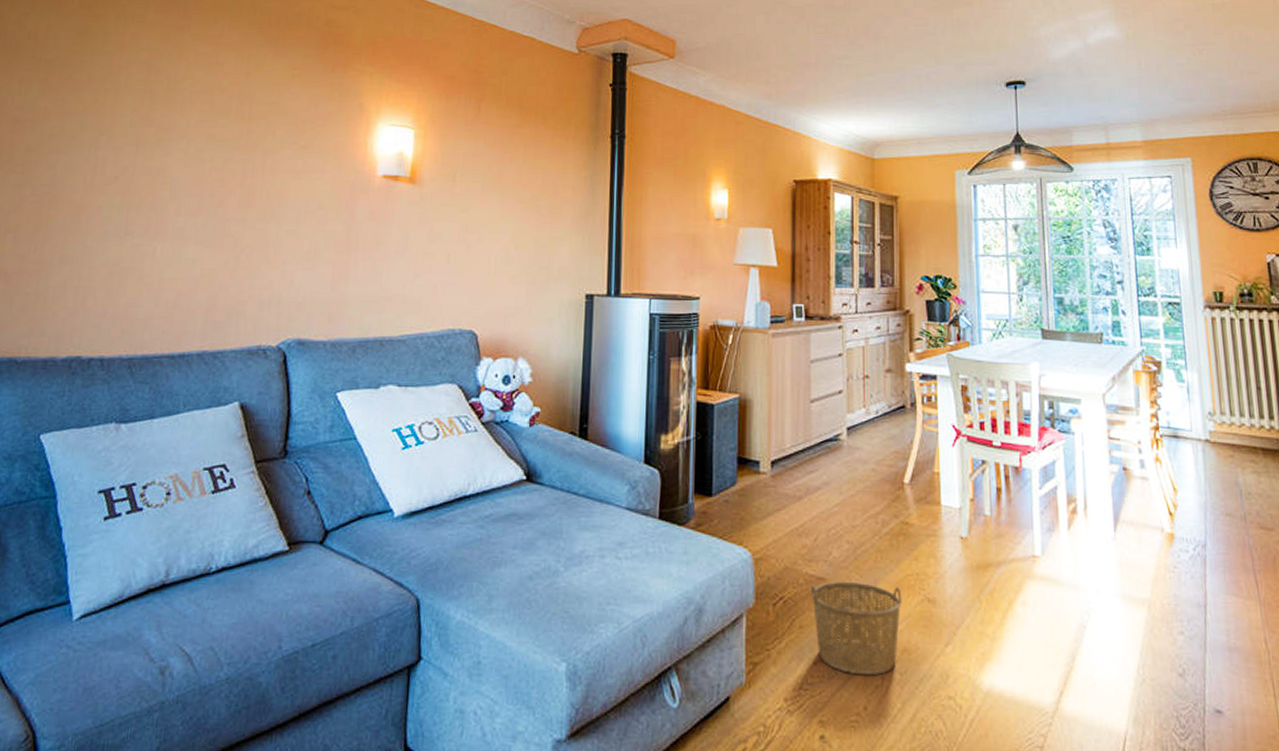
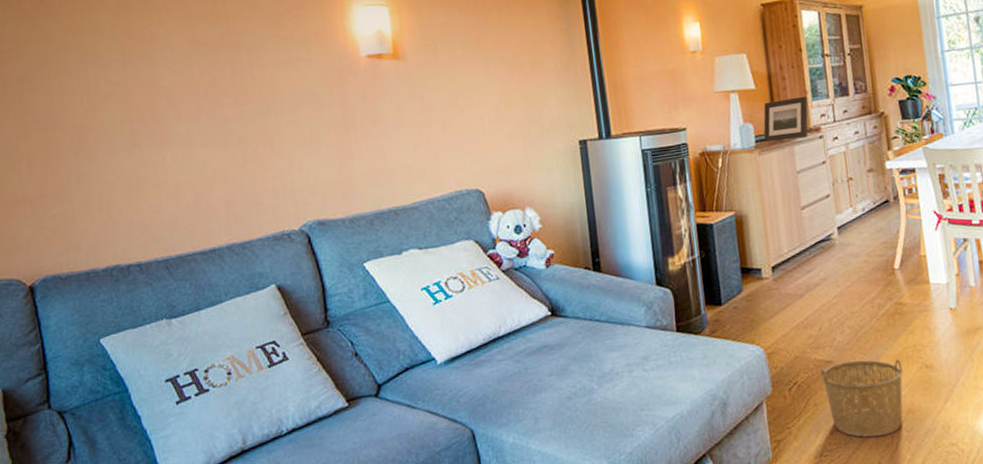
picture frame: none [780,281,831,326] -> present [763,96,808,143]

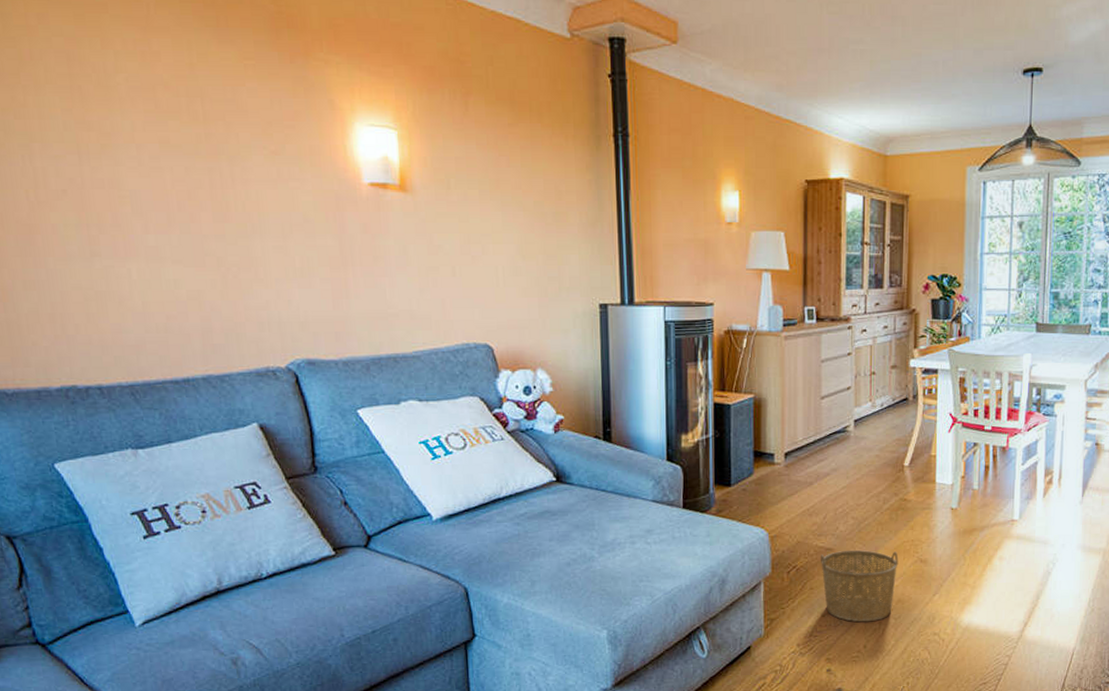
picture frame: present [763,96,808,143] -> none [792,283,841,328]

